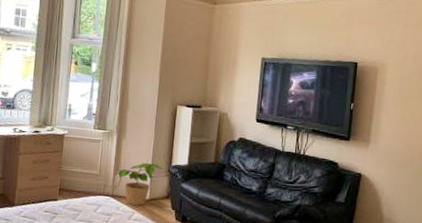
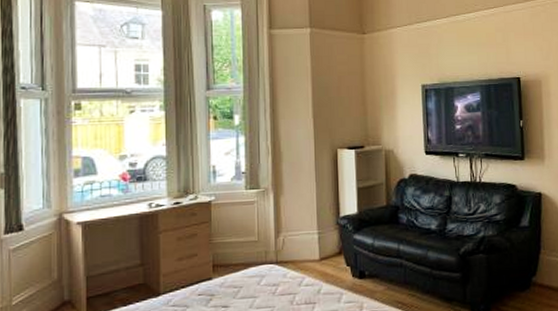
potted plant: present [118,163,163,206] -> none [280,218,330,269]

